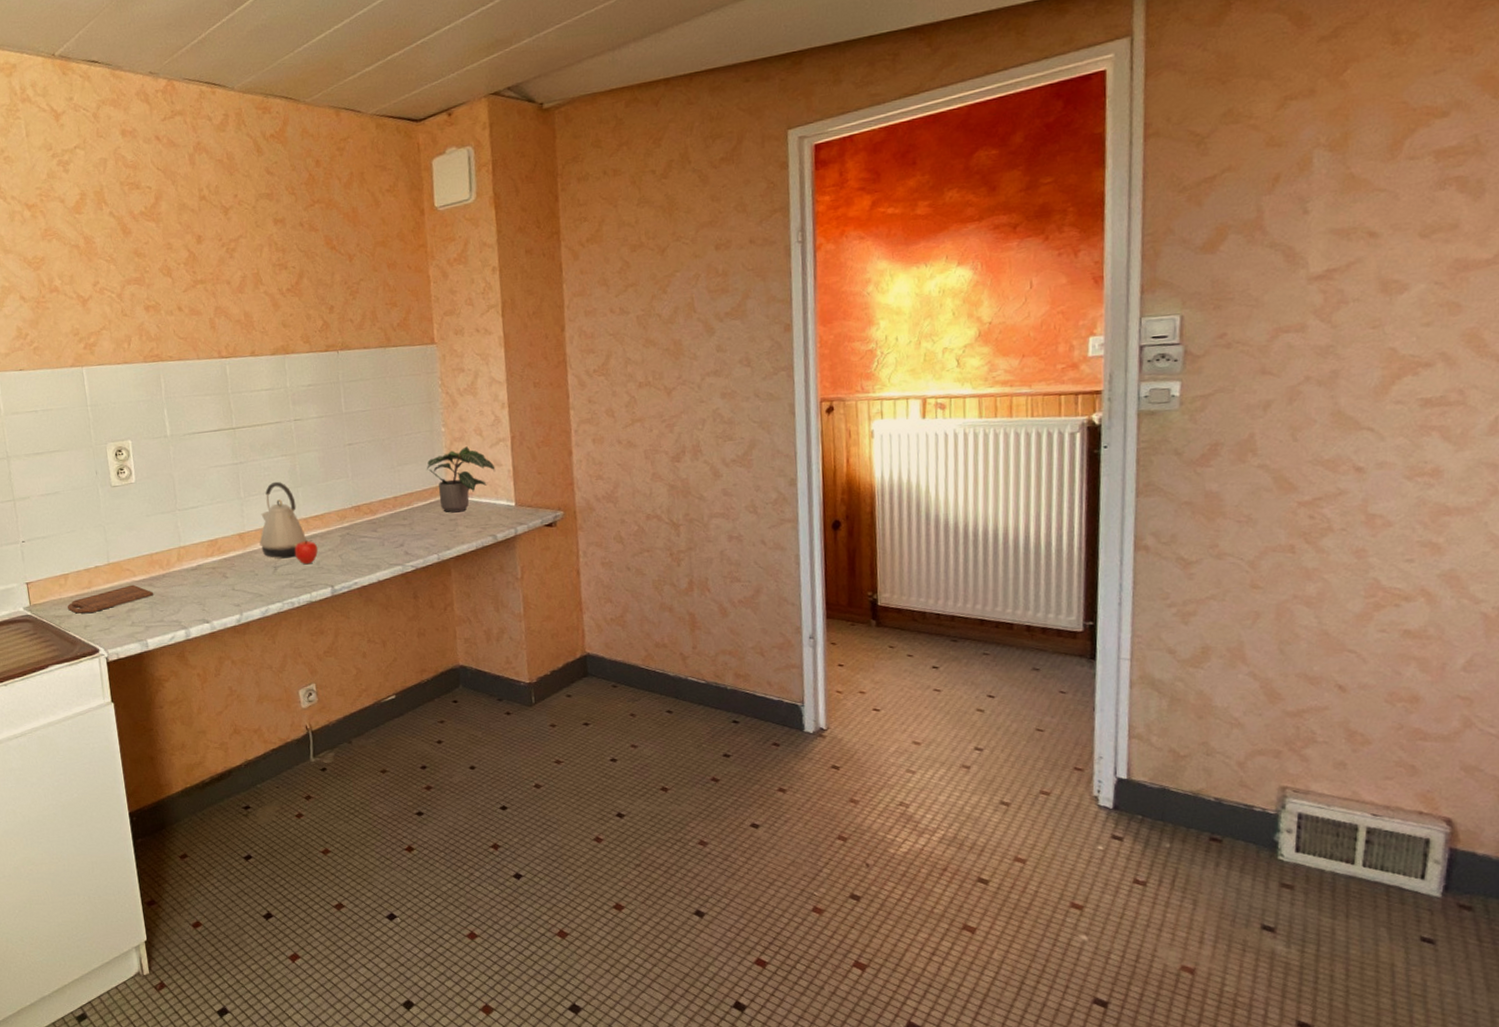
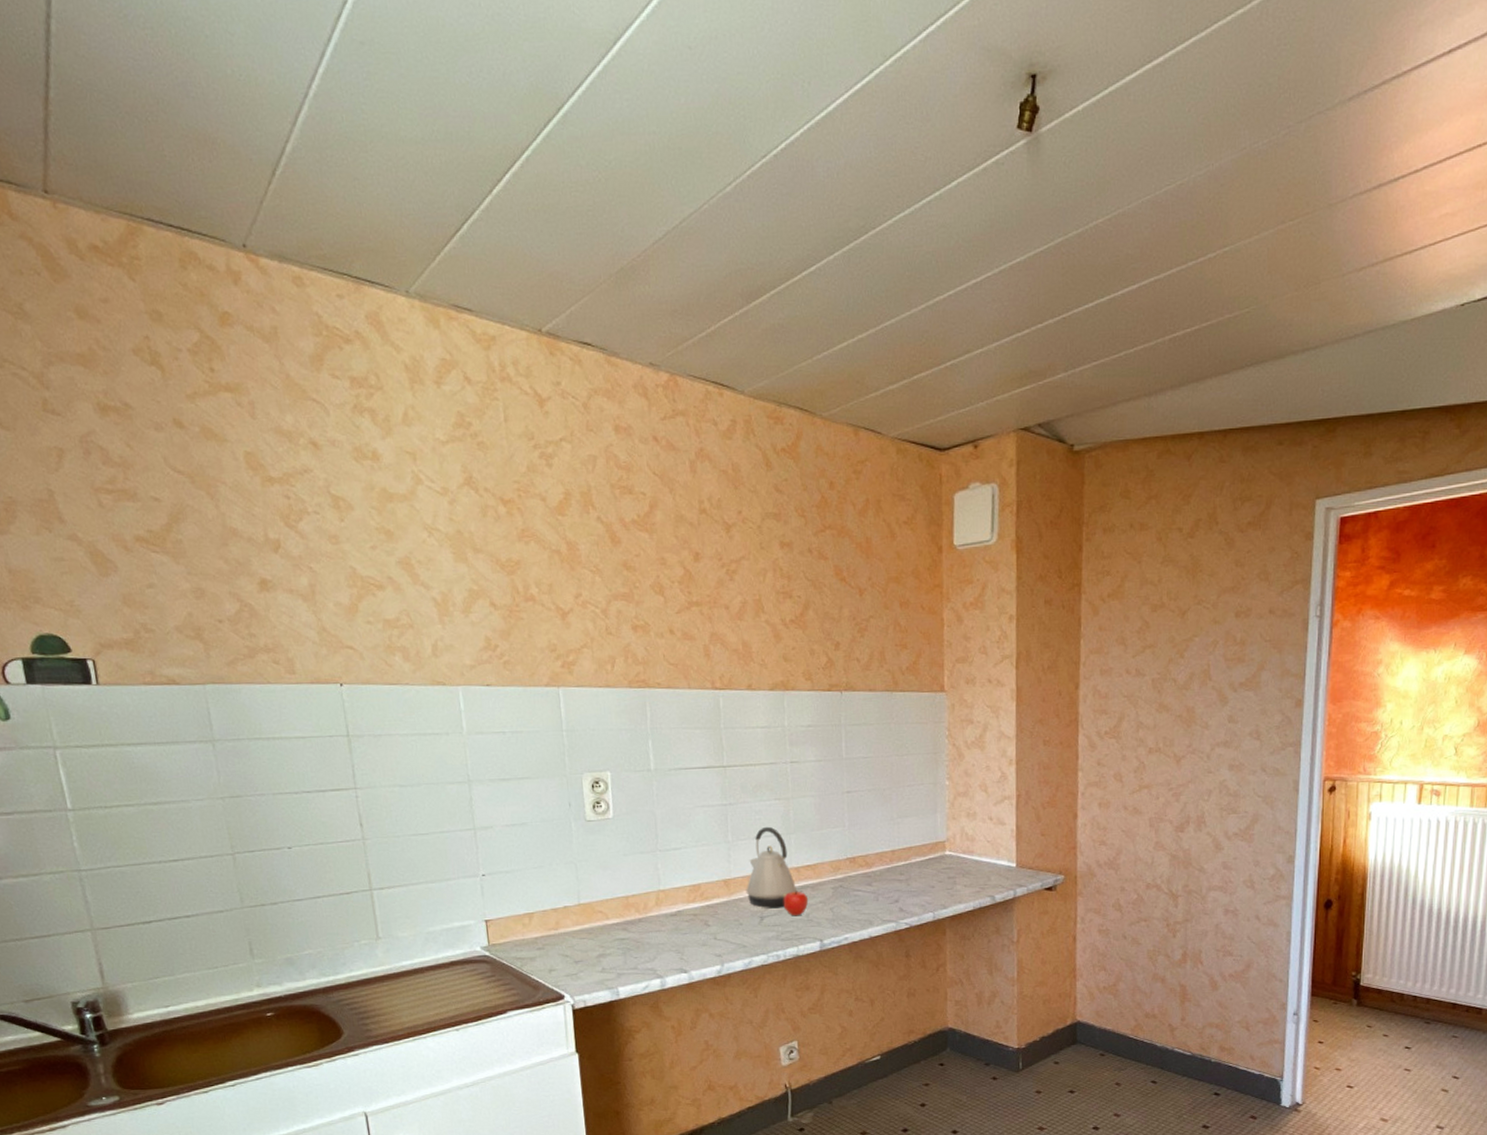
cutting board: present [68,584,153,614] -> none [531,928,627,957]
potted plant: present [427,446,496,513] -> none [928,802,999,871]

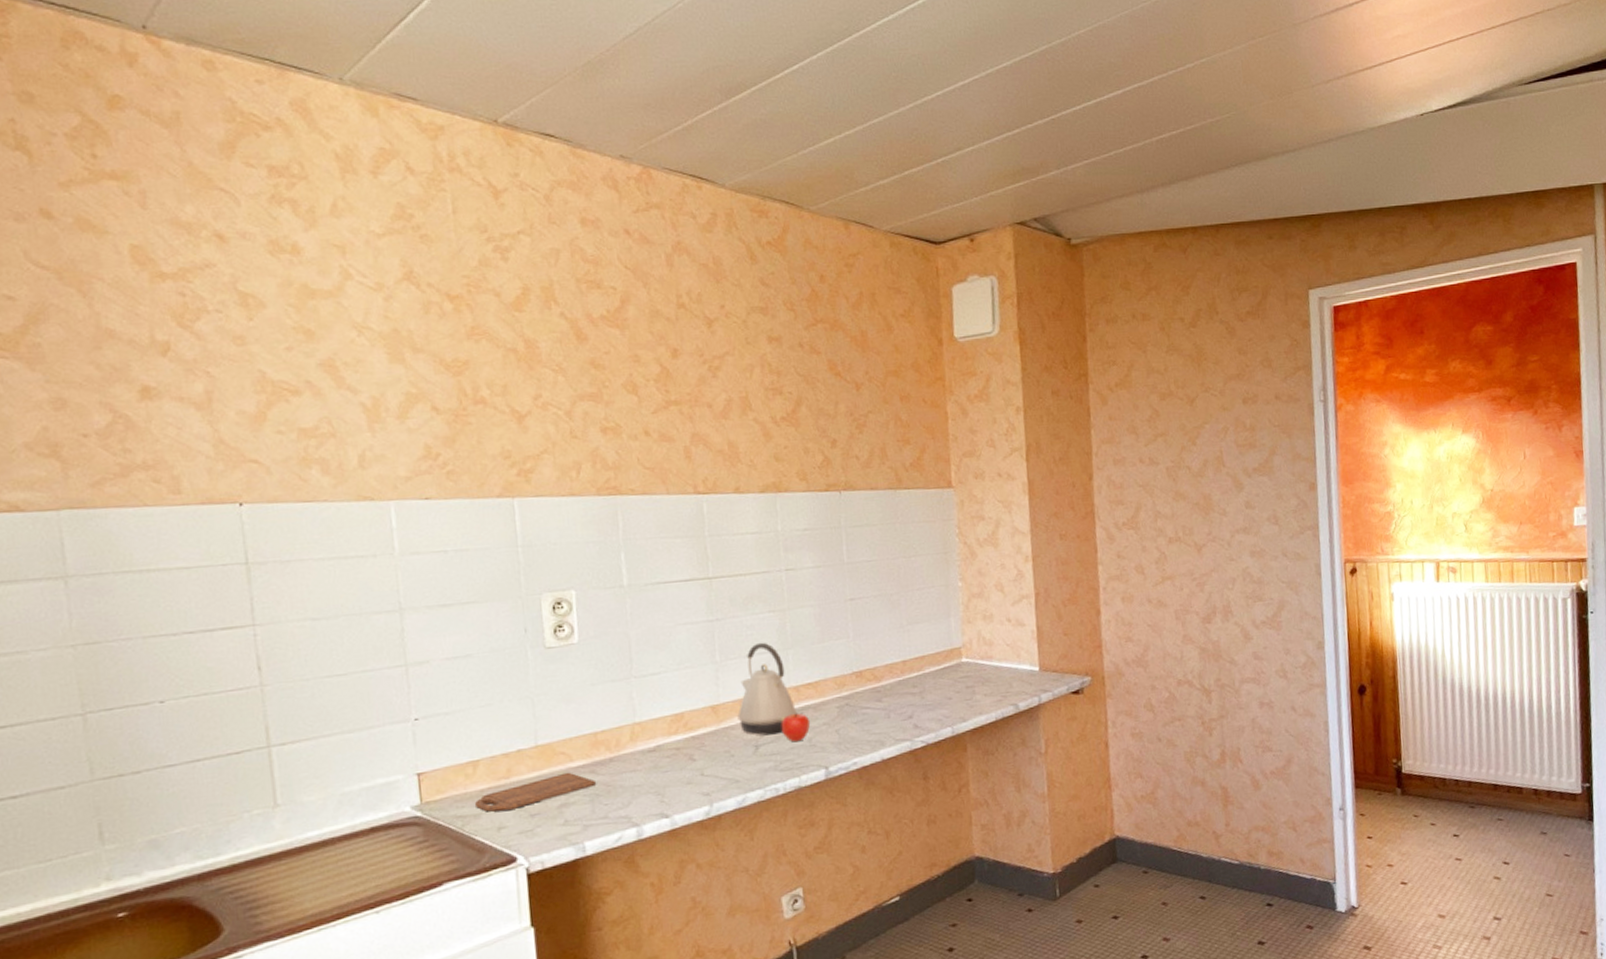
cutting board: none [531,928,627,957] -> present [475,772,596,812]

